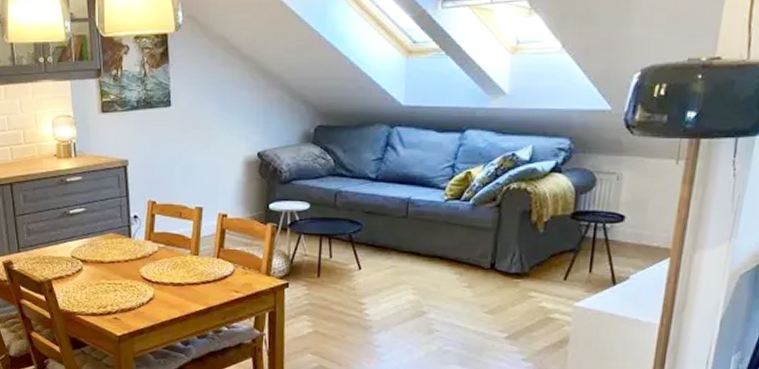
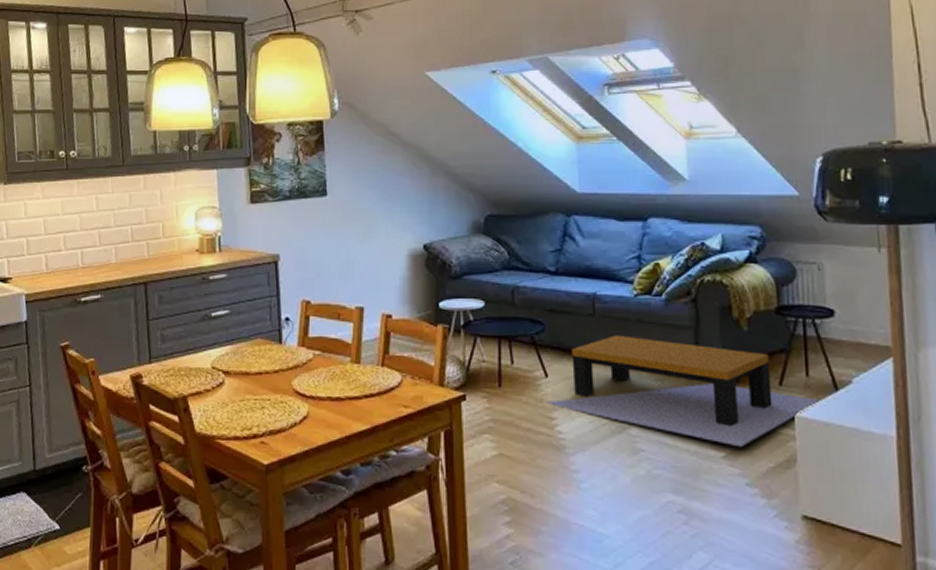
coffee table: none [357,235,597,330] -> present [545,335,819,448]

